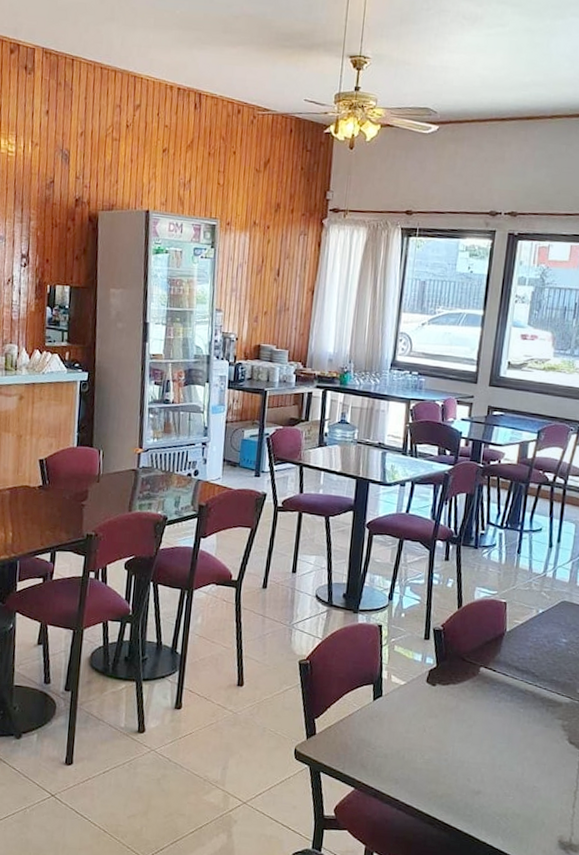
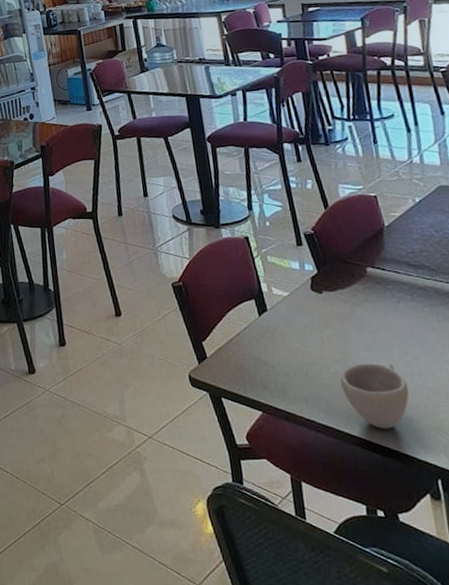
cup: none [430,752,488,812] -> present [340,363,409,429]

